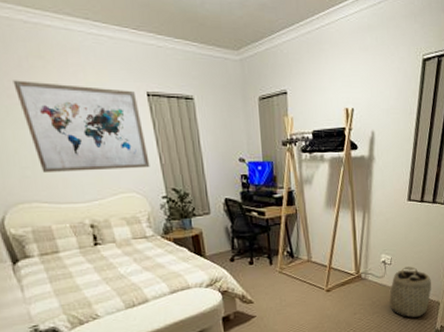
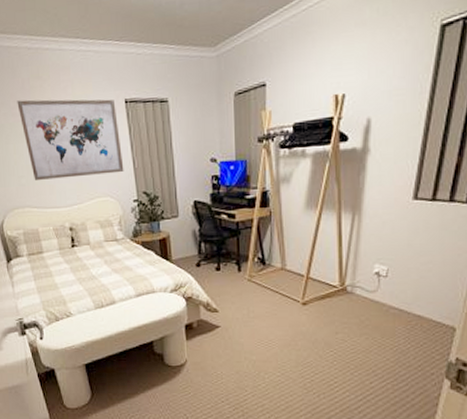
basket: present [389,266,431,318] -> none [383,280,444,344]

